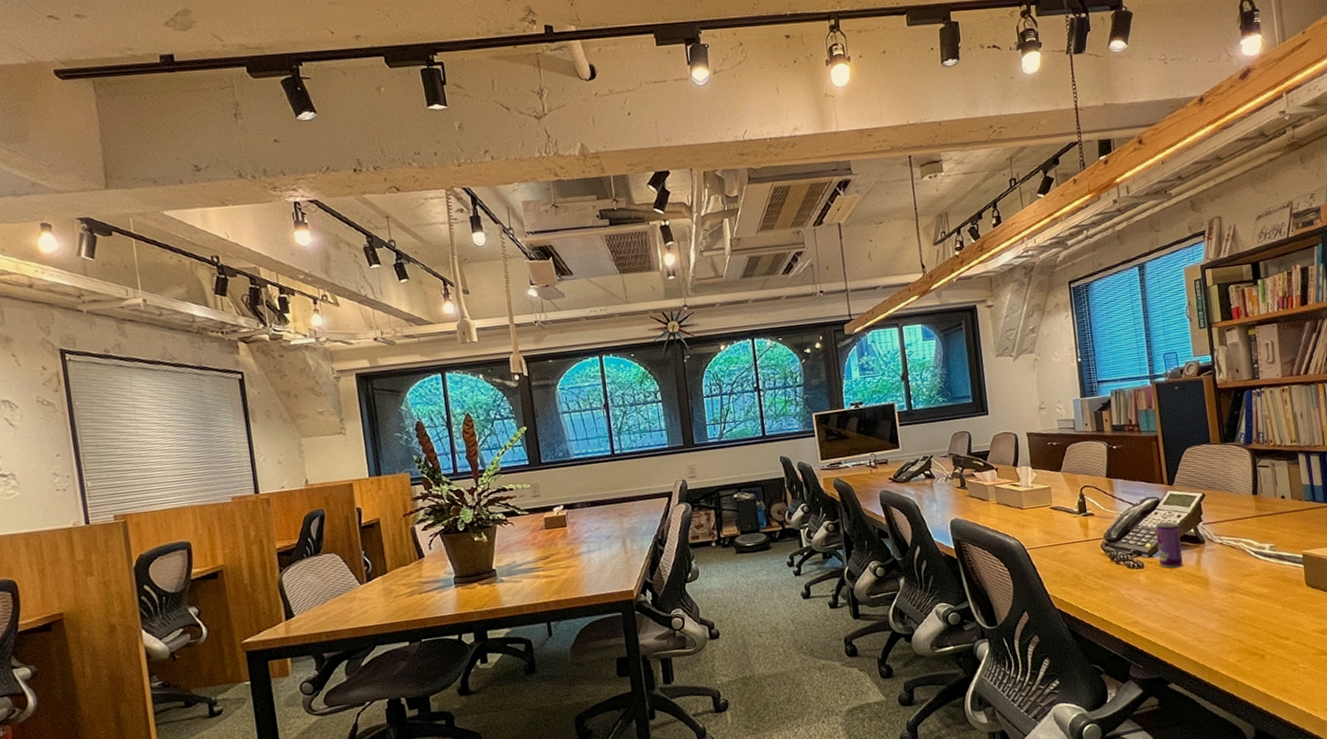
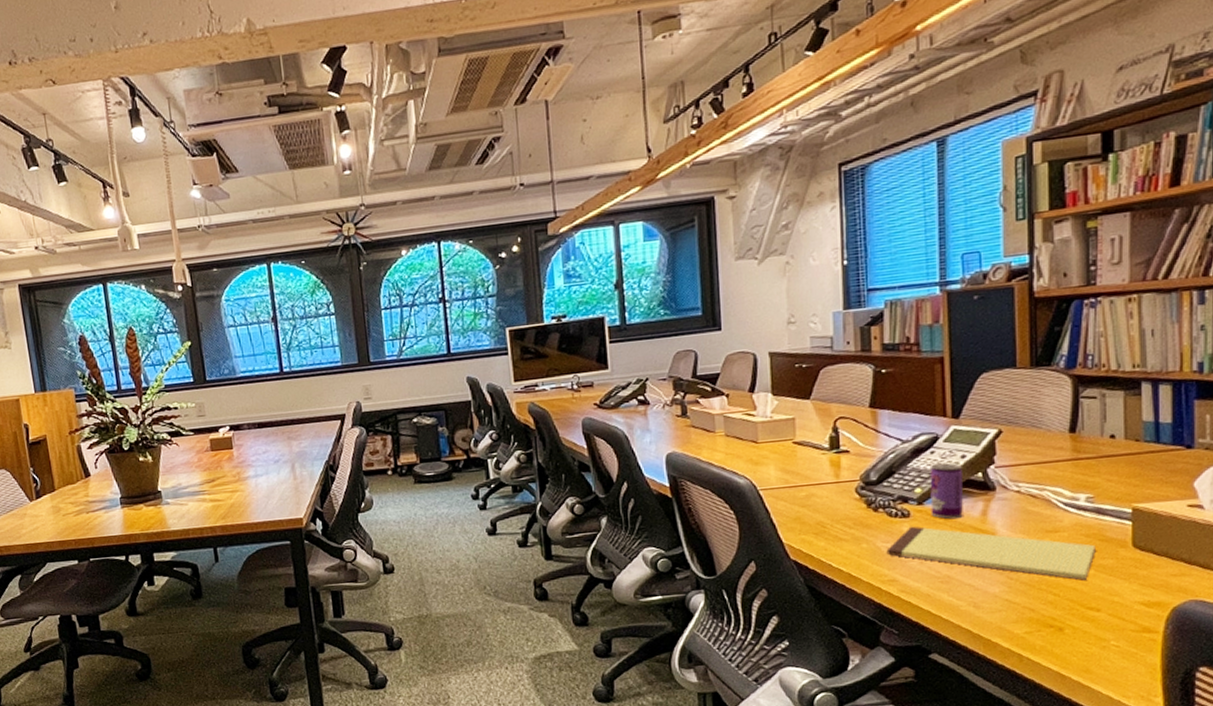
notepad: none [1128,575,1281,615] -> present [886,526,1096,580]

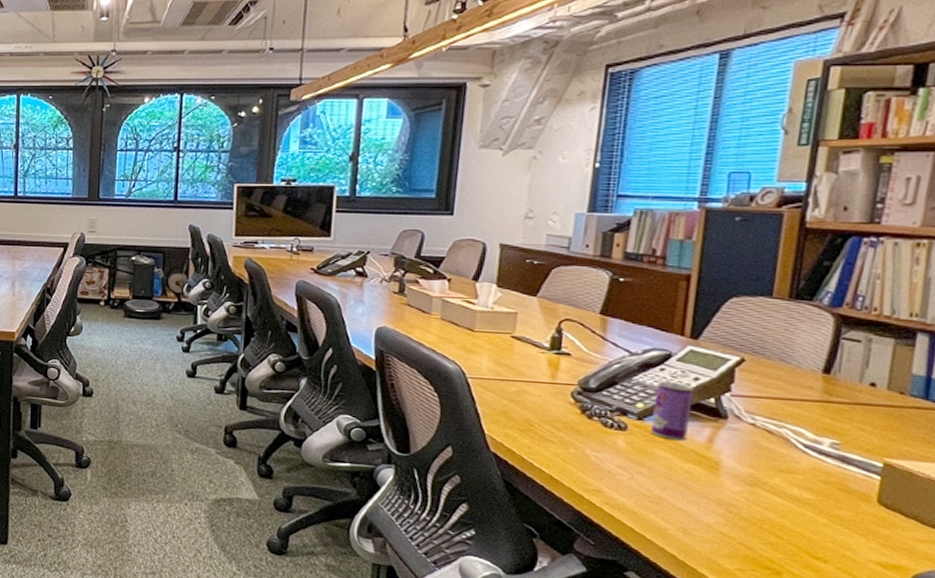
notepad: present [886,526,1096,580] -> none [594,440,834,528]

